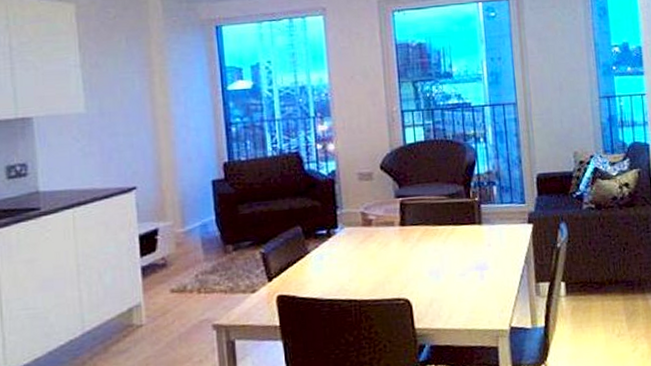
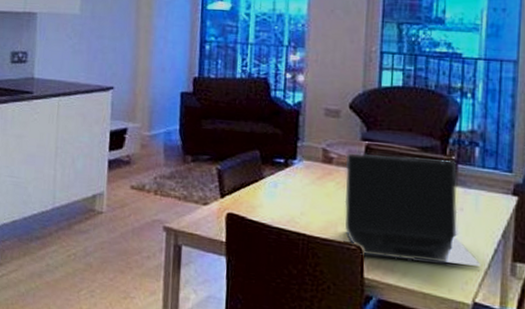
laptop: none [384,201,512,307] -> present [344,153,481,267]

